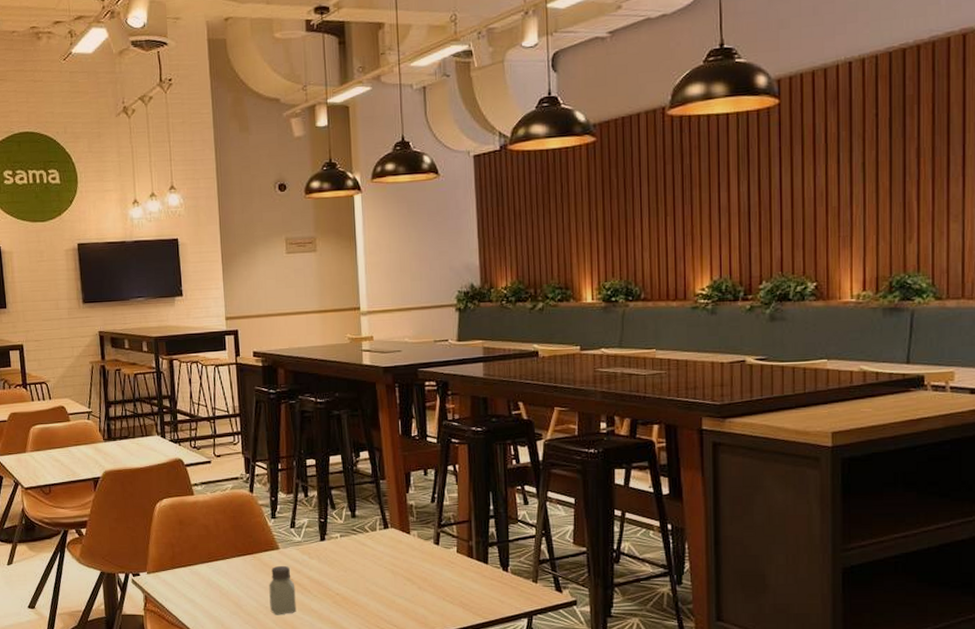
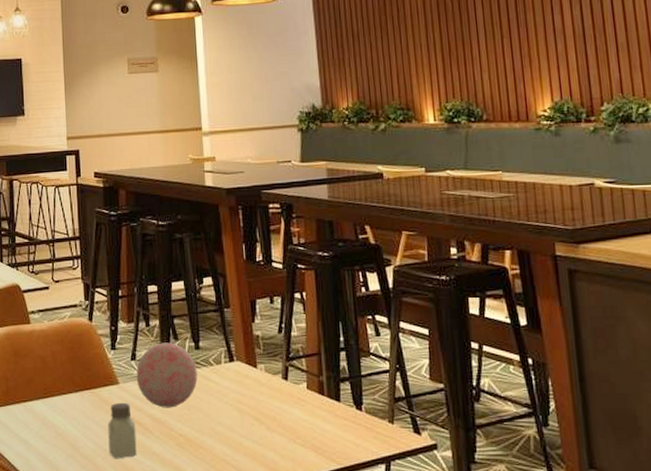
decorative orb: none [295,511,354,571] -> present [136,342,198,408]

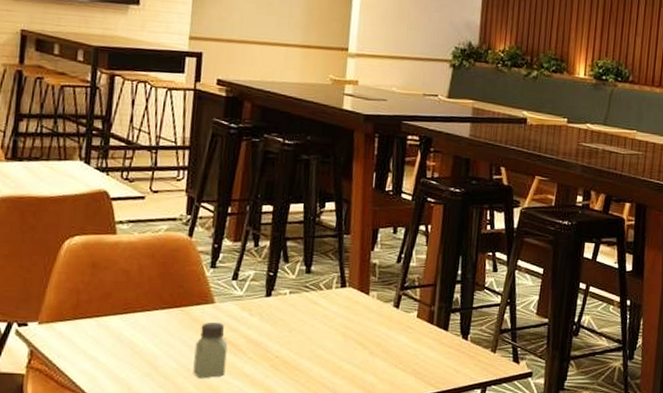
decorative orb: present [136,342,198,408] -> none [235,264,305,330]

